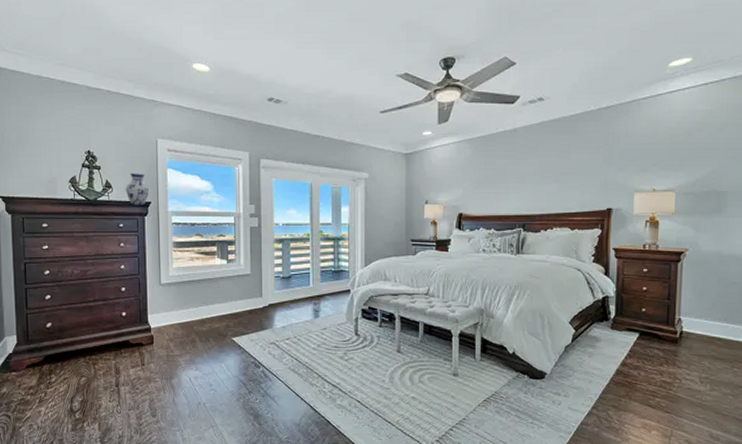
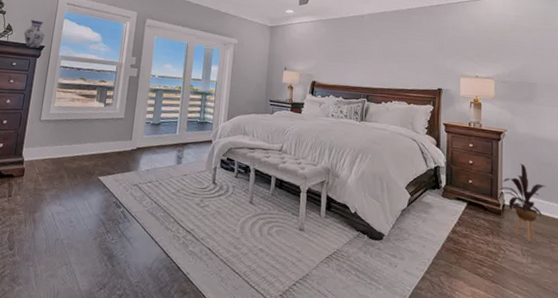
house plant: none [671,285,731,369] -> present [494,163,546,242]

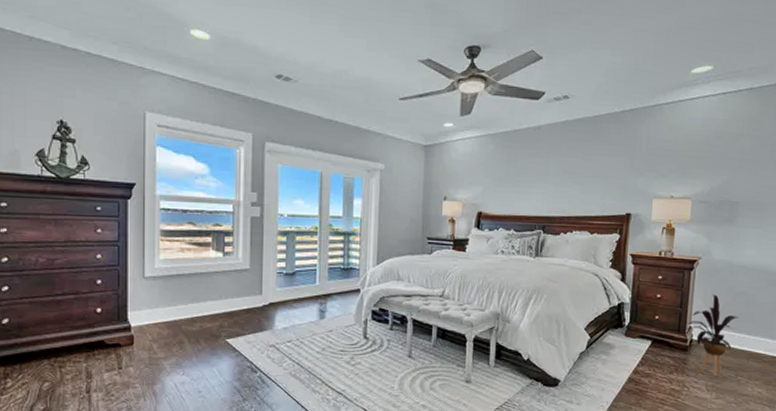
vase: present [23,20,46,49] -> none [105,149,134,188]

